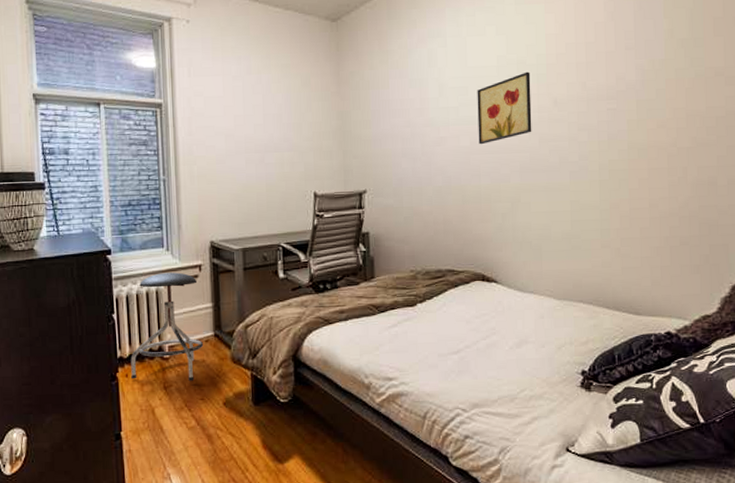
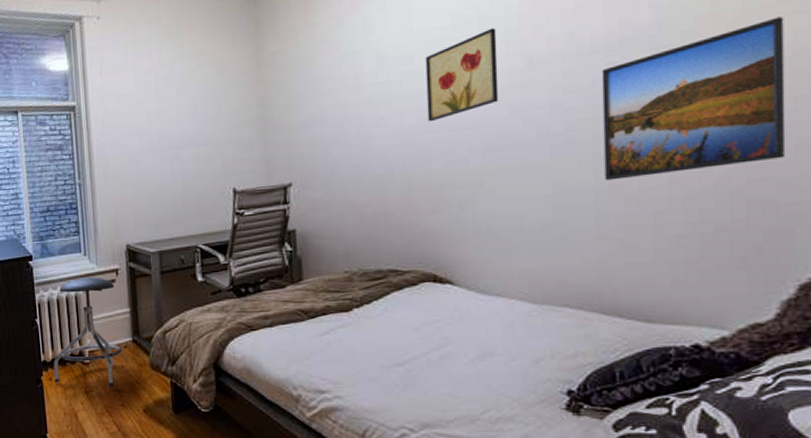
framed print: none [604,86,722,201] -> present [601,16,786,181]

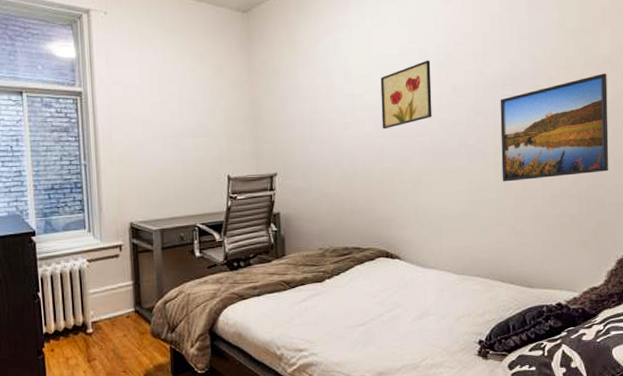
stool: present [53,277,123,387] -> none [56,252,125,355]

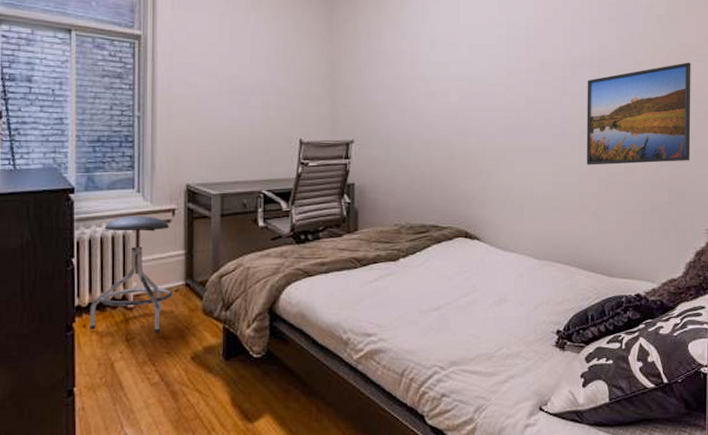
stool: none [56,252,125,355] -> present [89,216,173,333]
wall art: present [380,60,432,129] -> none [467,33,520,102]

